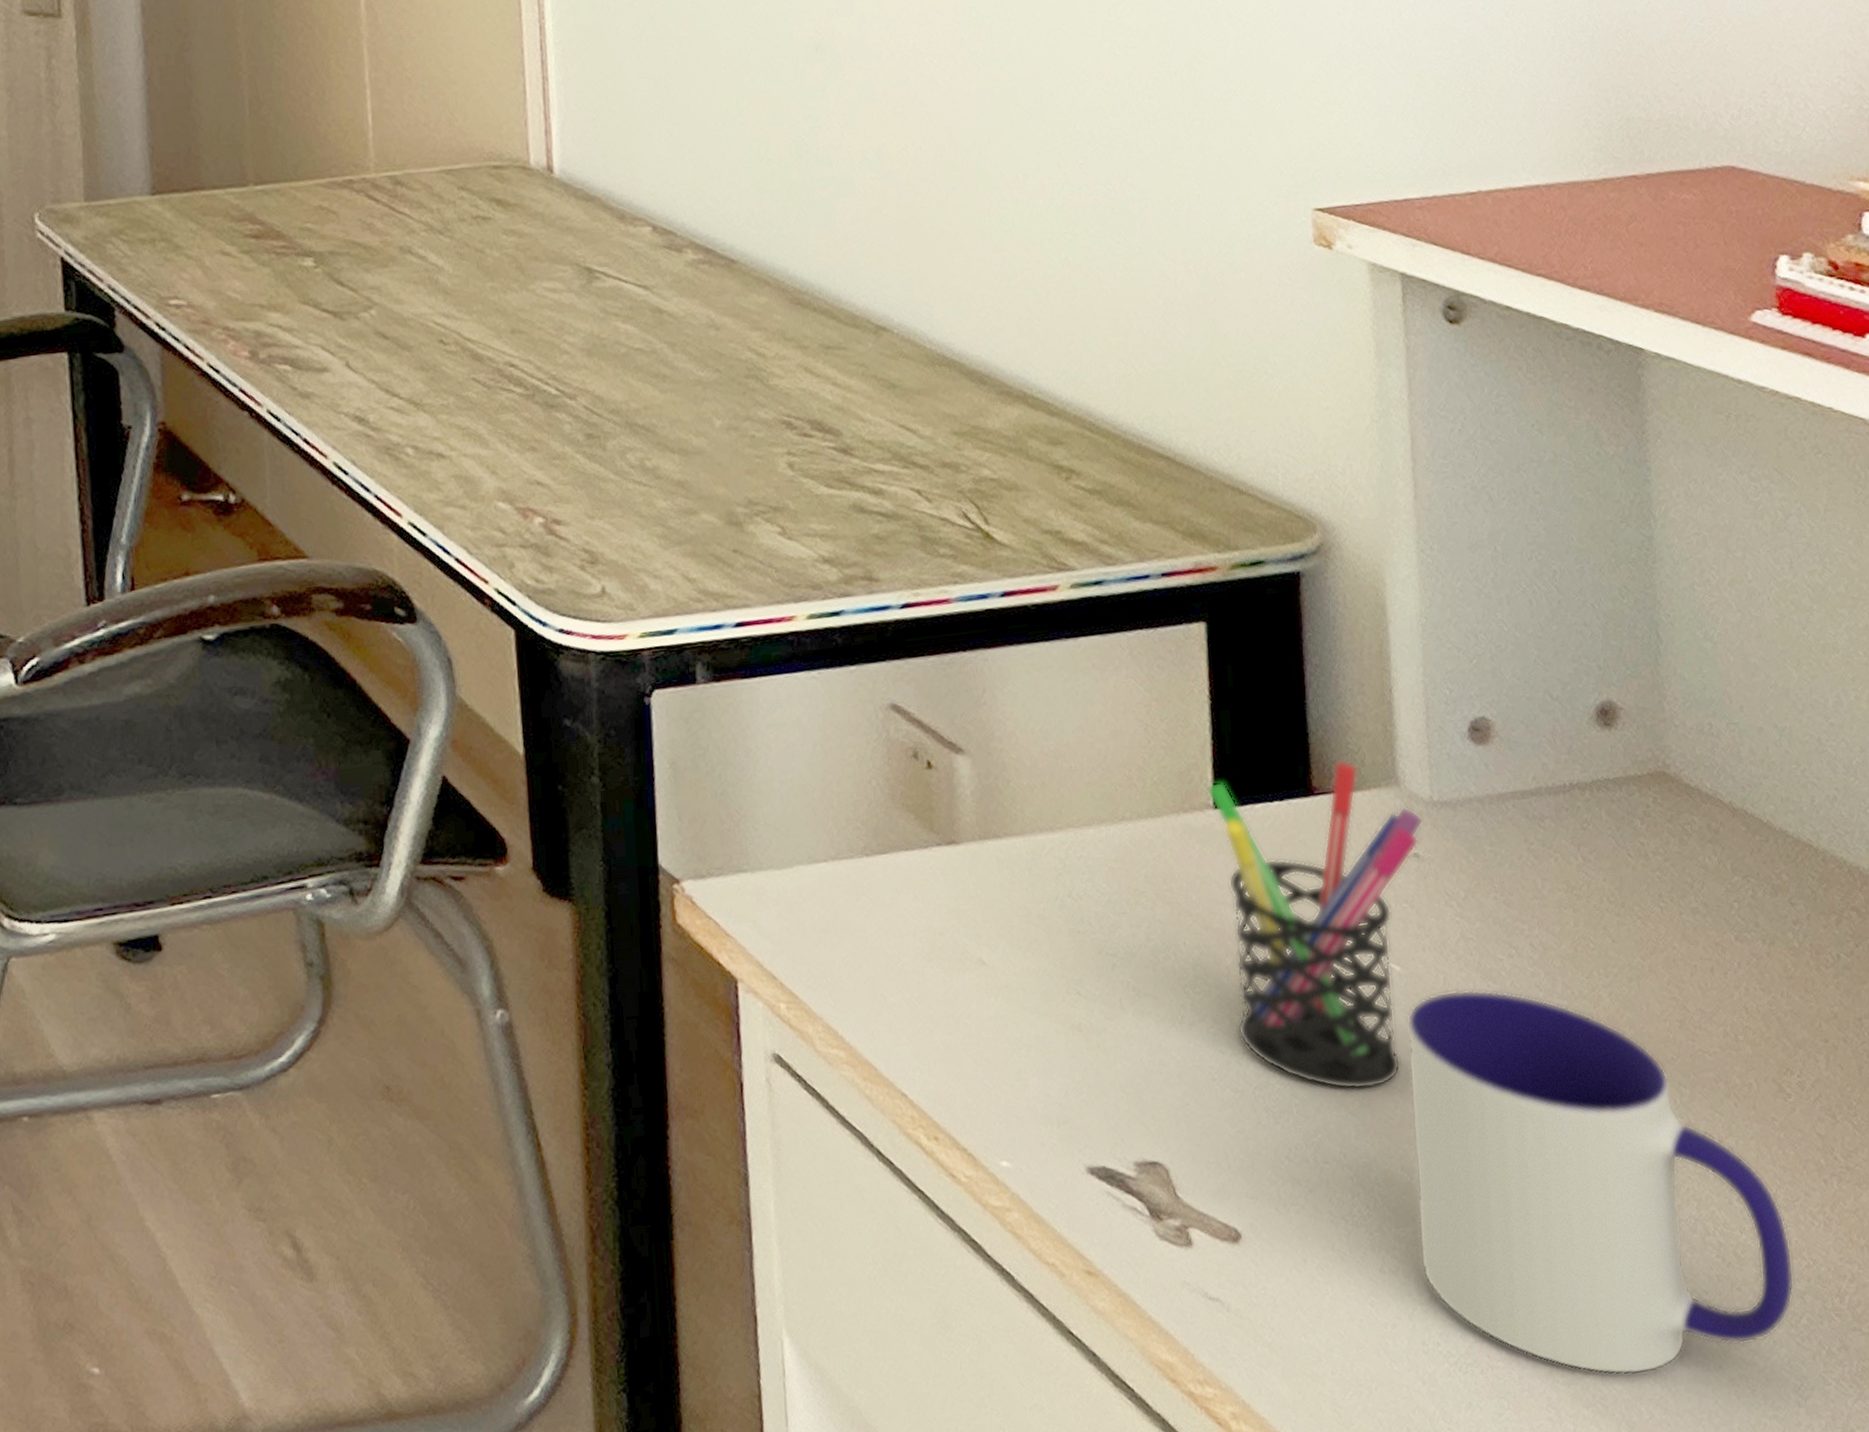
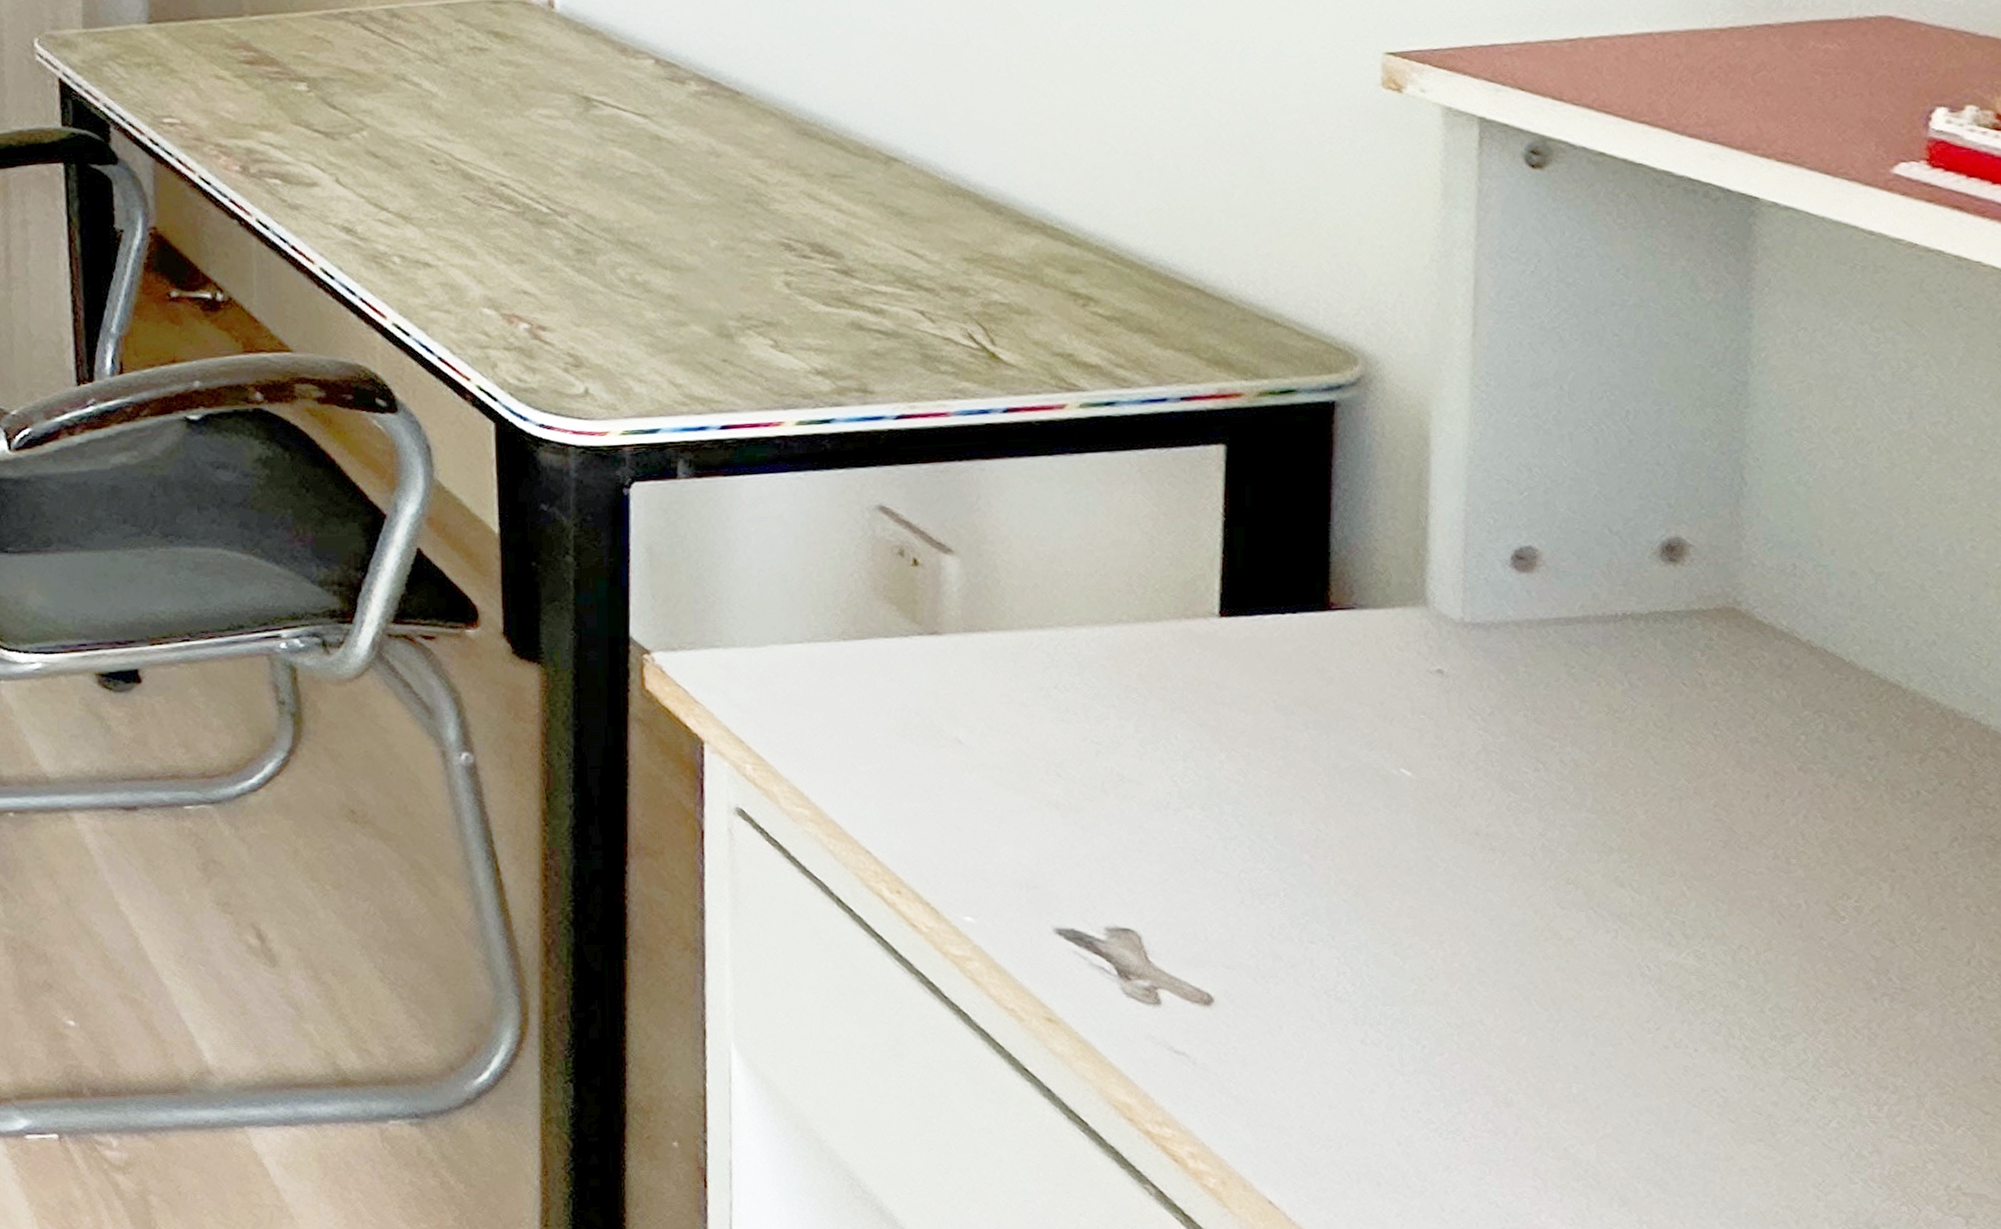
pen holder: present [1205,760,1423,1090] -> none [1211,579,1451,881]
mug: present [1406,989,1794,1375] -> none [1407,797,1828,1156]

